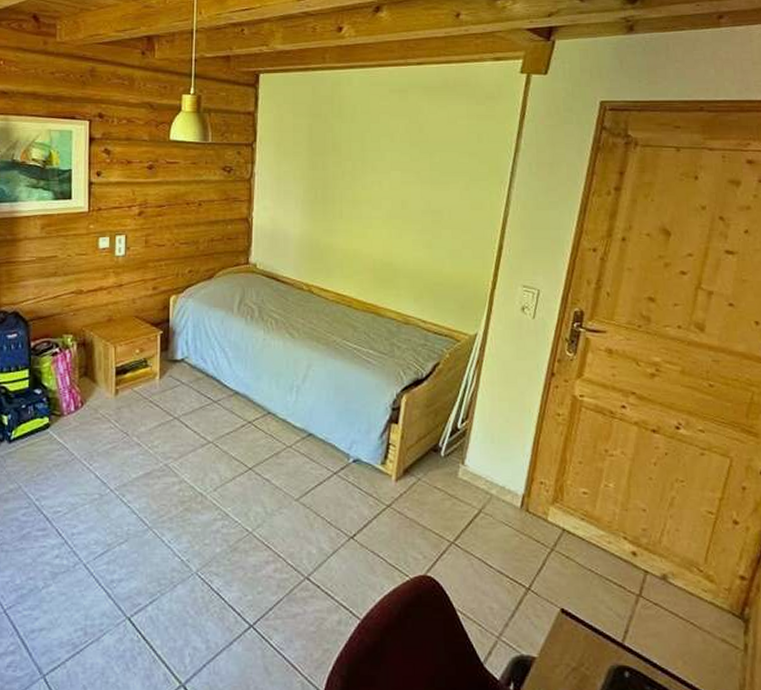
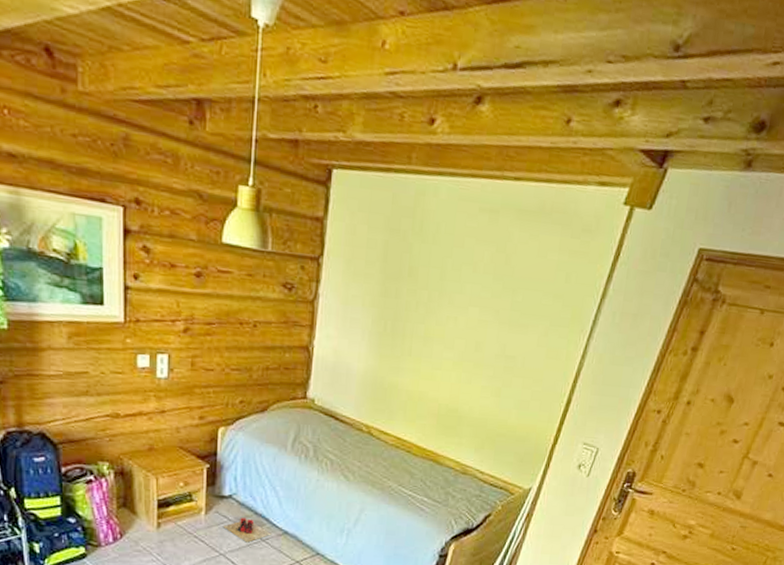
slippers: none [176,380,223,405] -> present [222,518,271,543]

